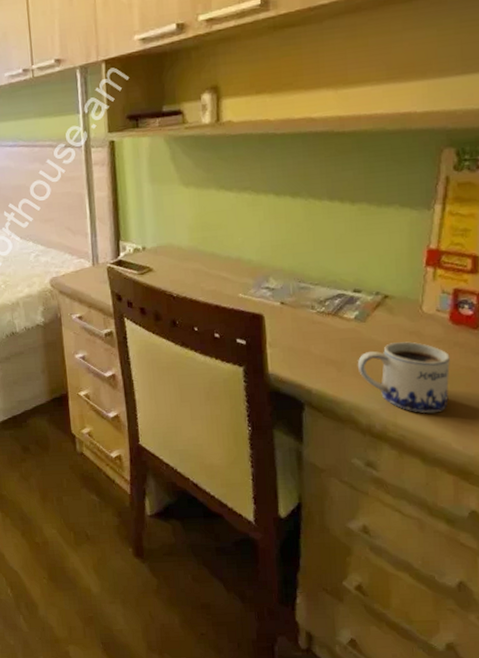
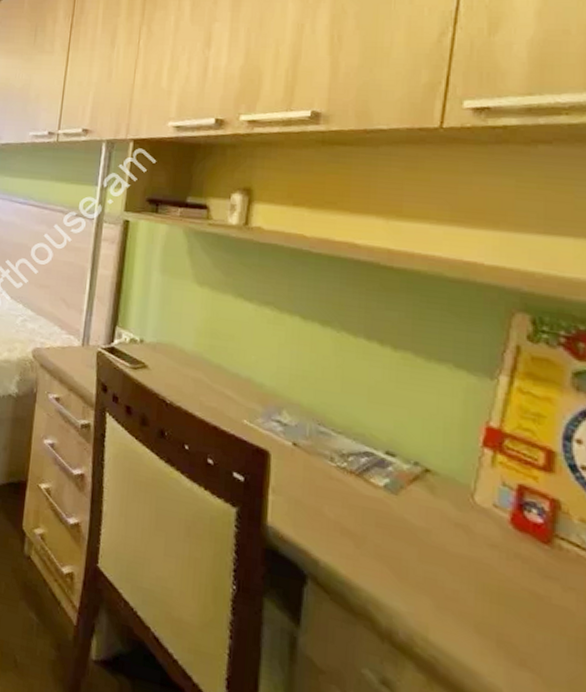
mug: present [357,341,450,414] -> none [381,530,508,641]

